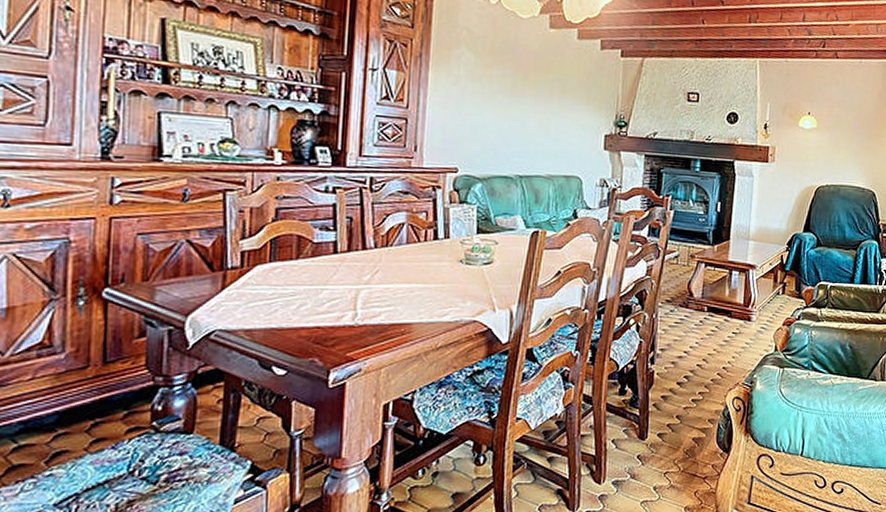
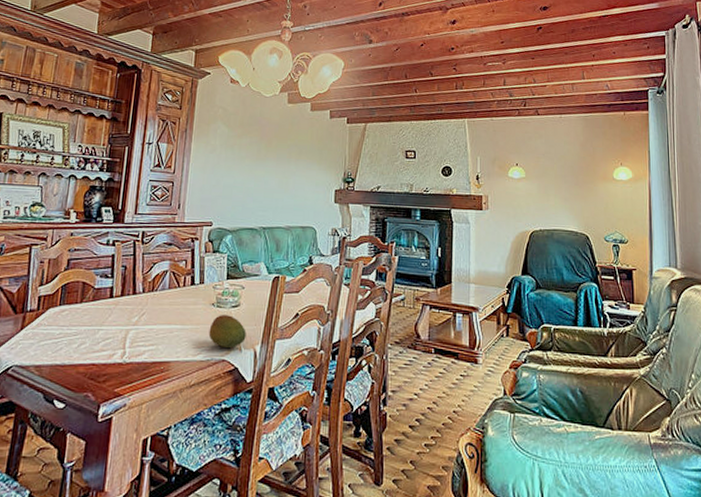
fruit: none [456,271,501,308] -> present [208,314,246,348]

